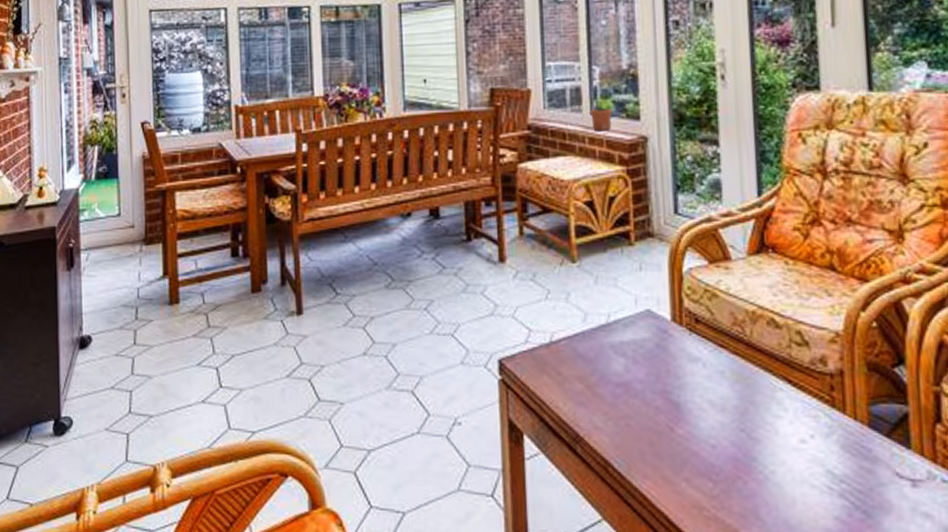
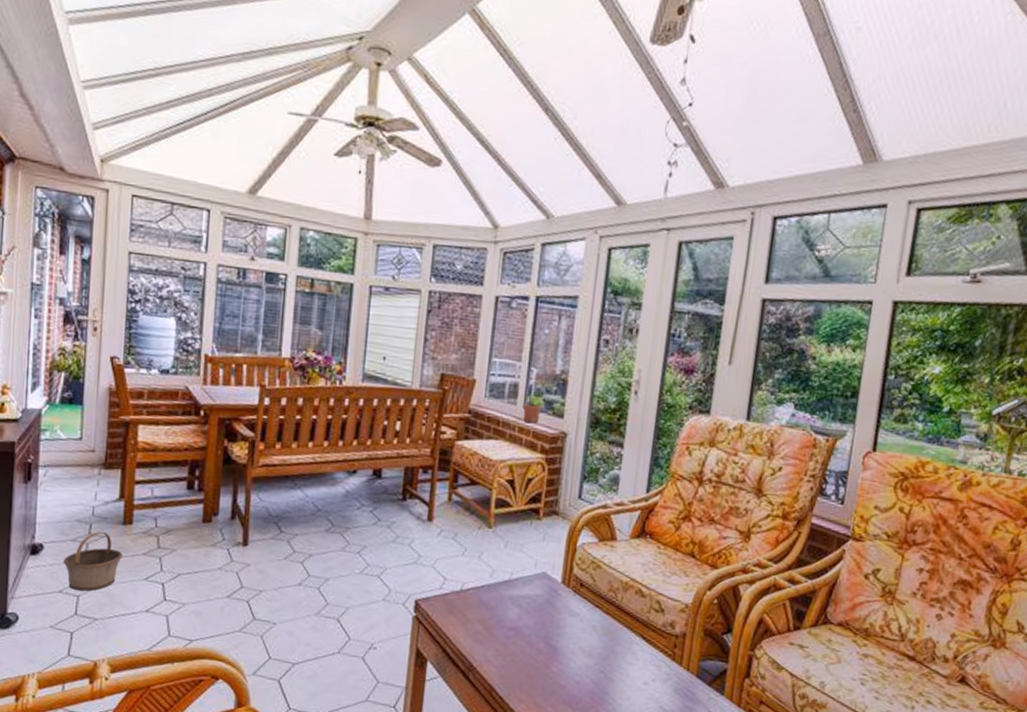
basket: none [112,316,172,385] -> present [63,532,123,591]

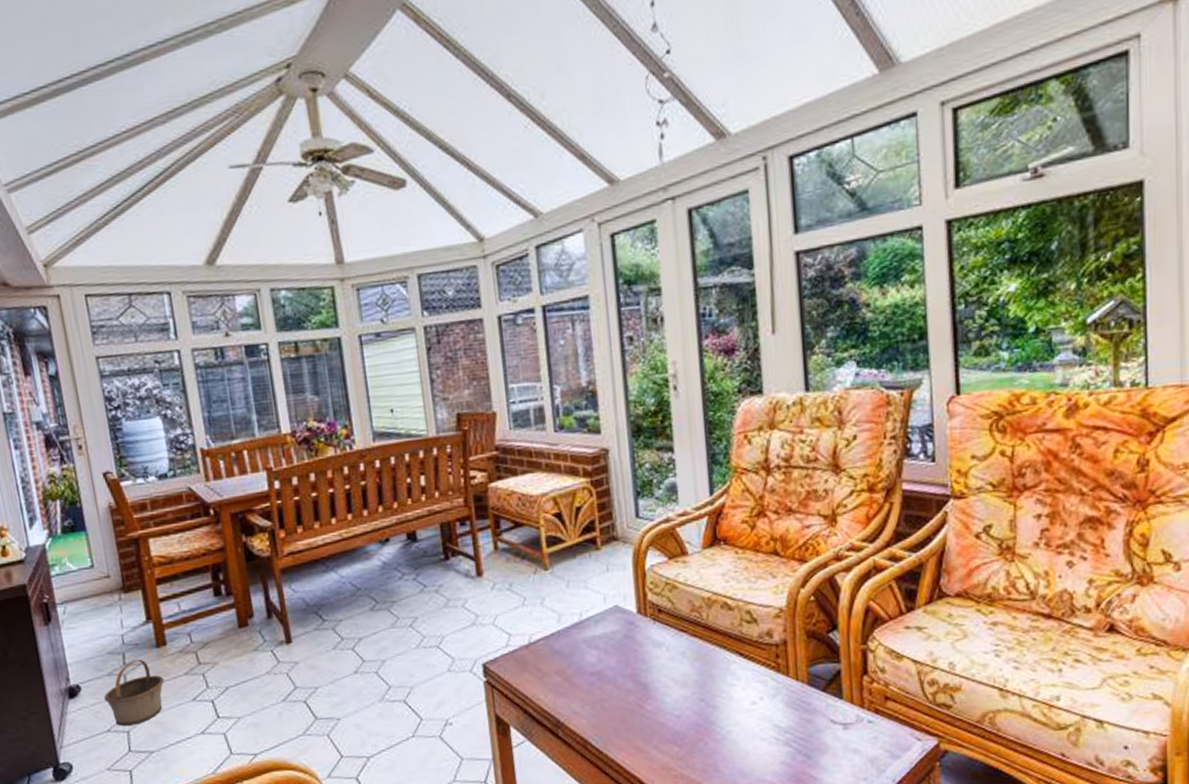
planter: present [523,403,542,424] -> none [553,424,575,447]

